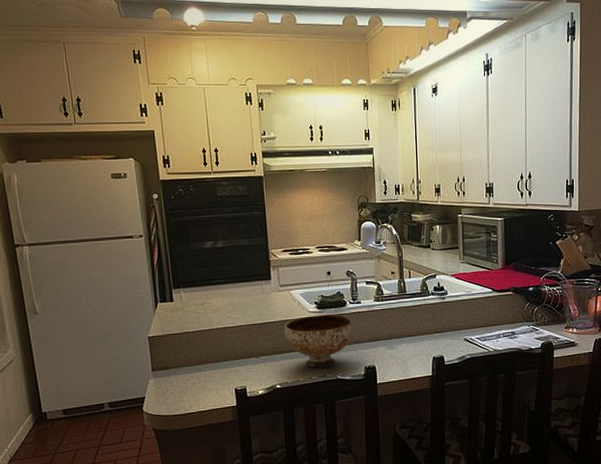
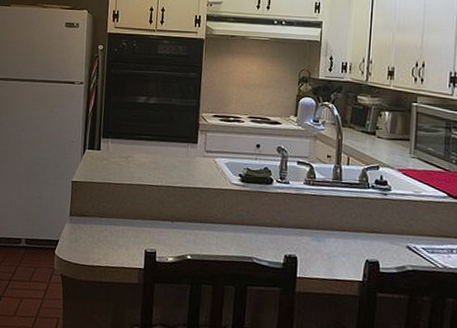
bowl: present [284,314,353,368] -> none [203,187,278,247]

